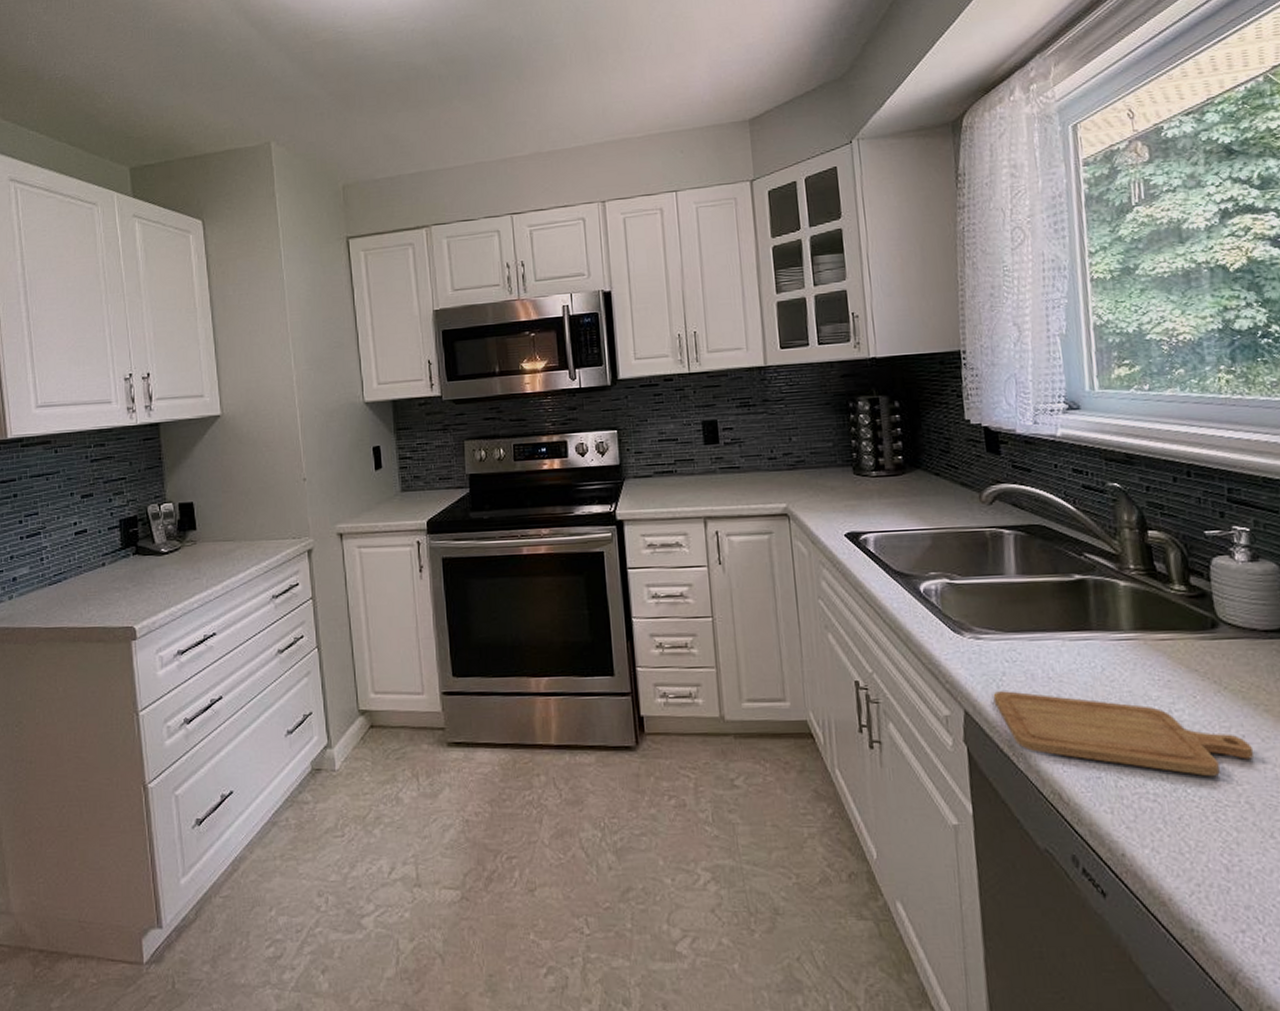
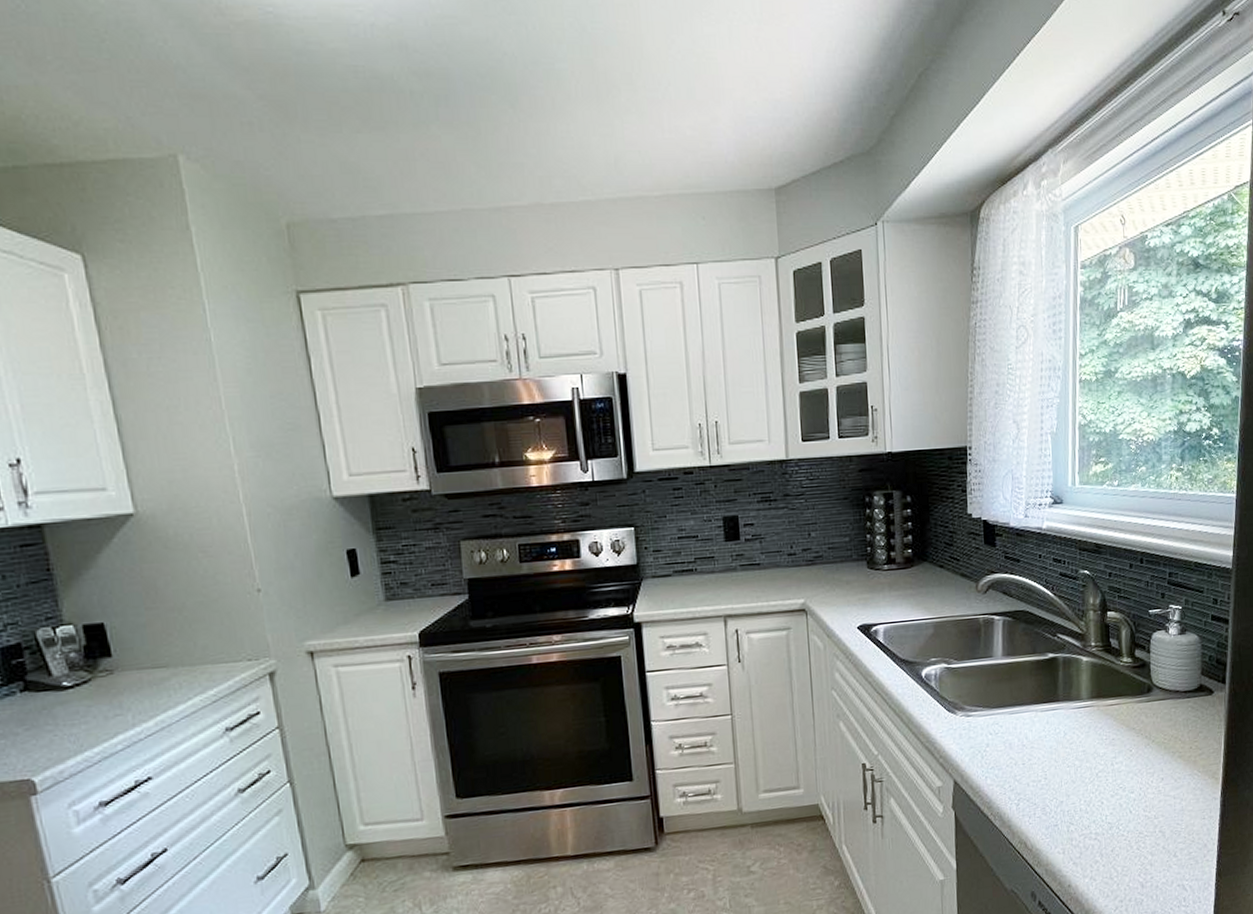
chopping board: present [993,691,1254,777] -> none [978,759,1169,814]

